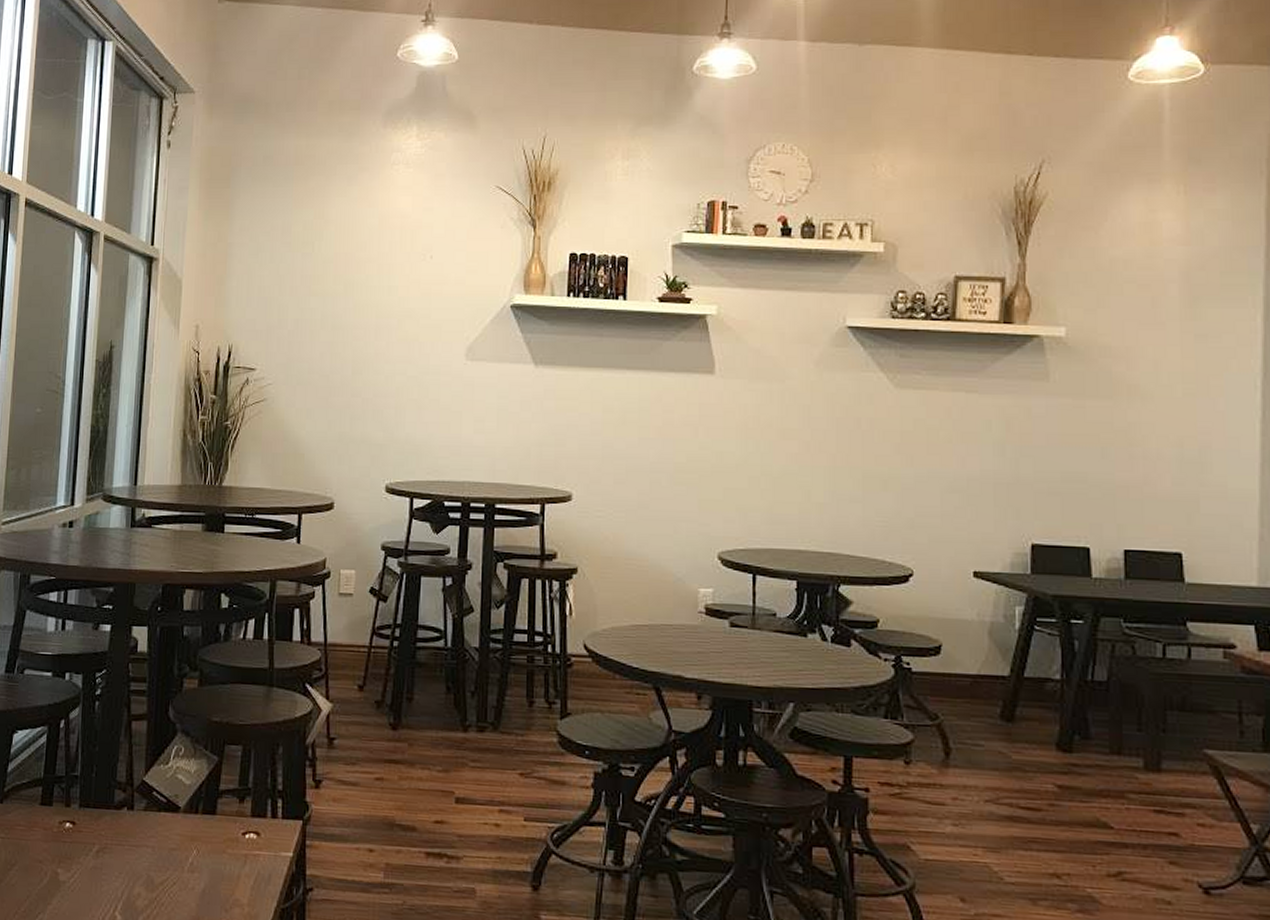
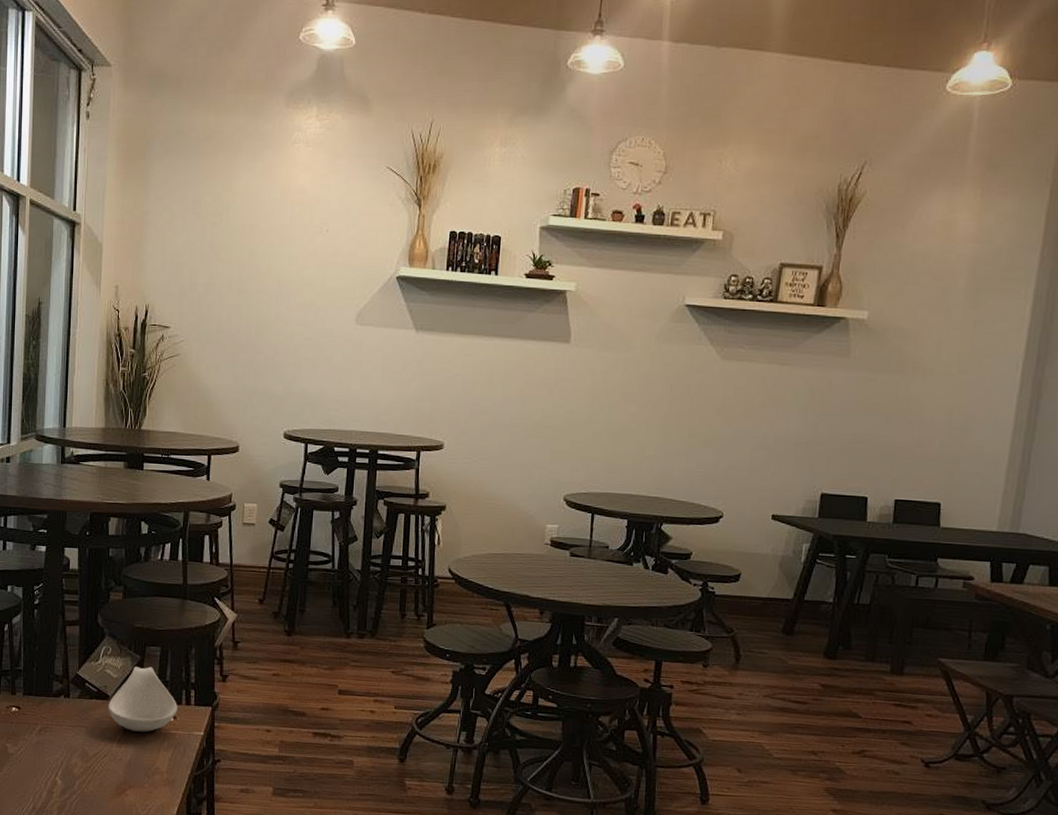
spoon rest: none [179,770,262,853] -> present [108,666,178,732]

